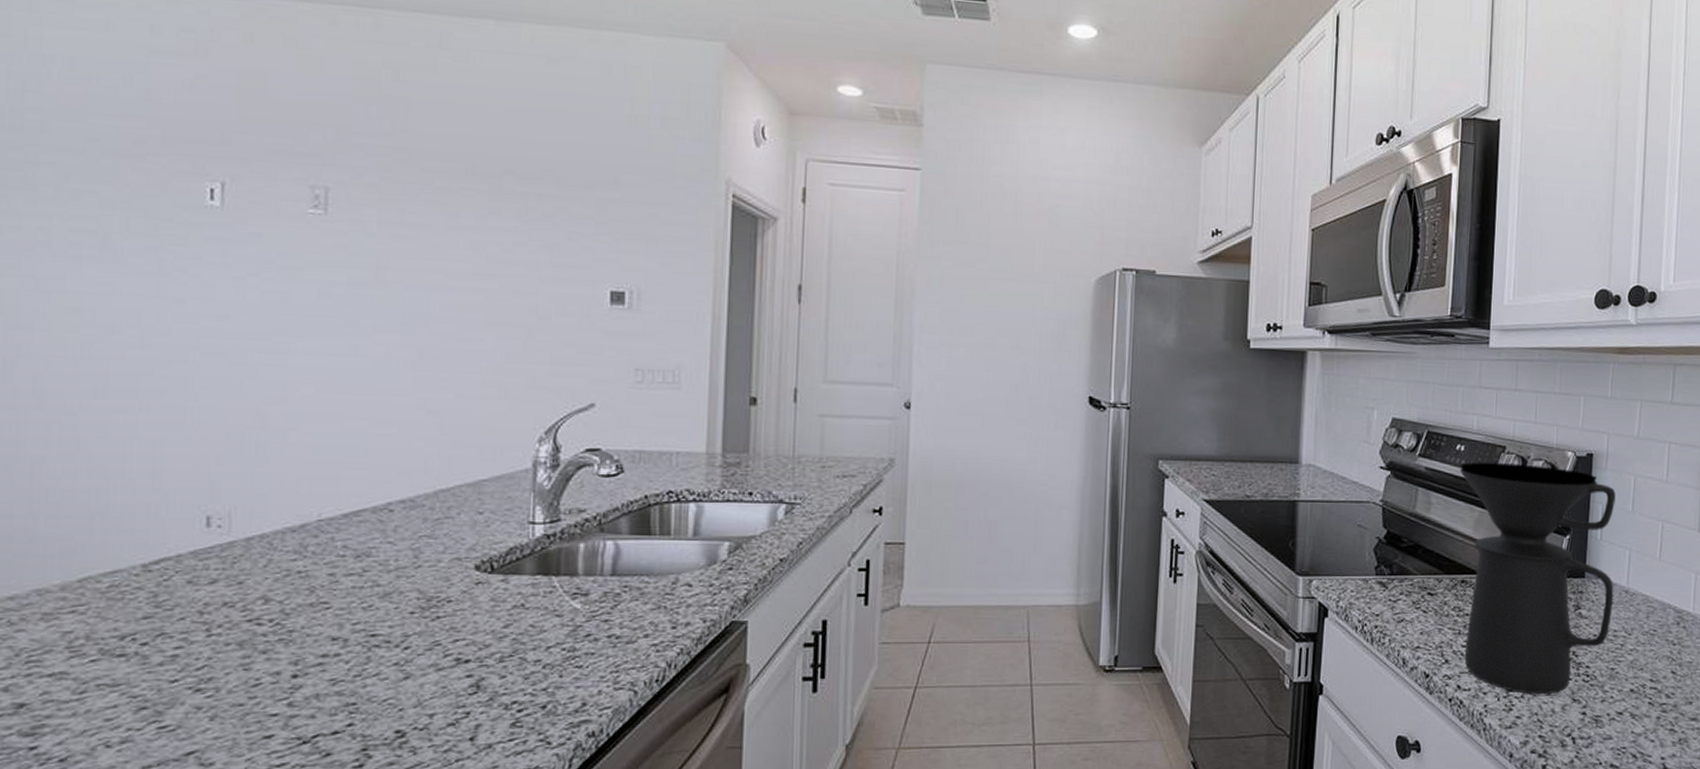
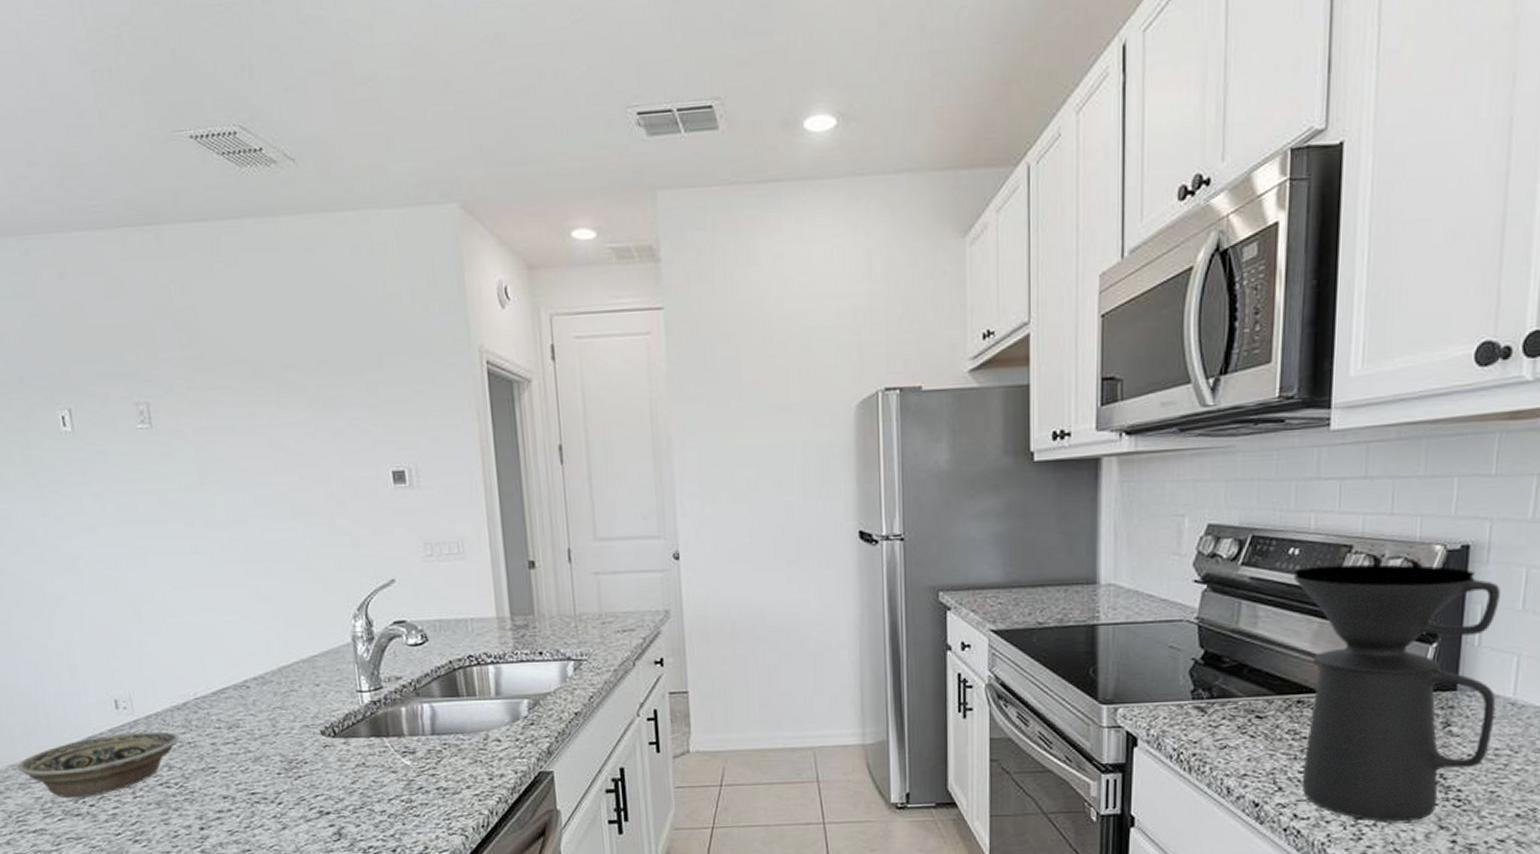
bowl: none [44,556,287,634] -> present [16,732,180,798]

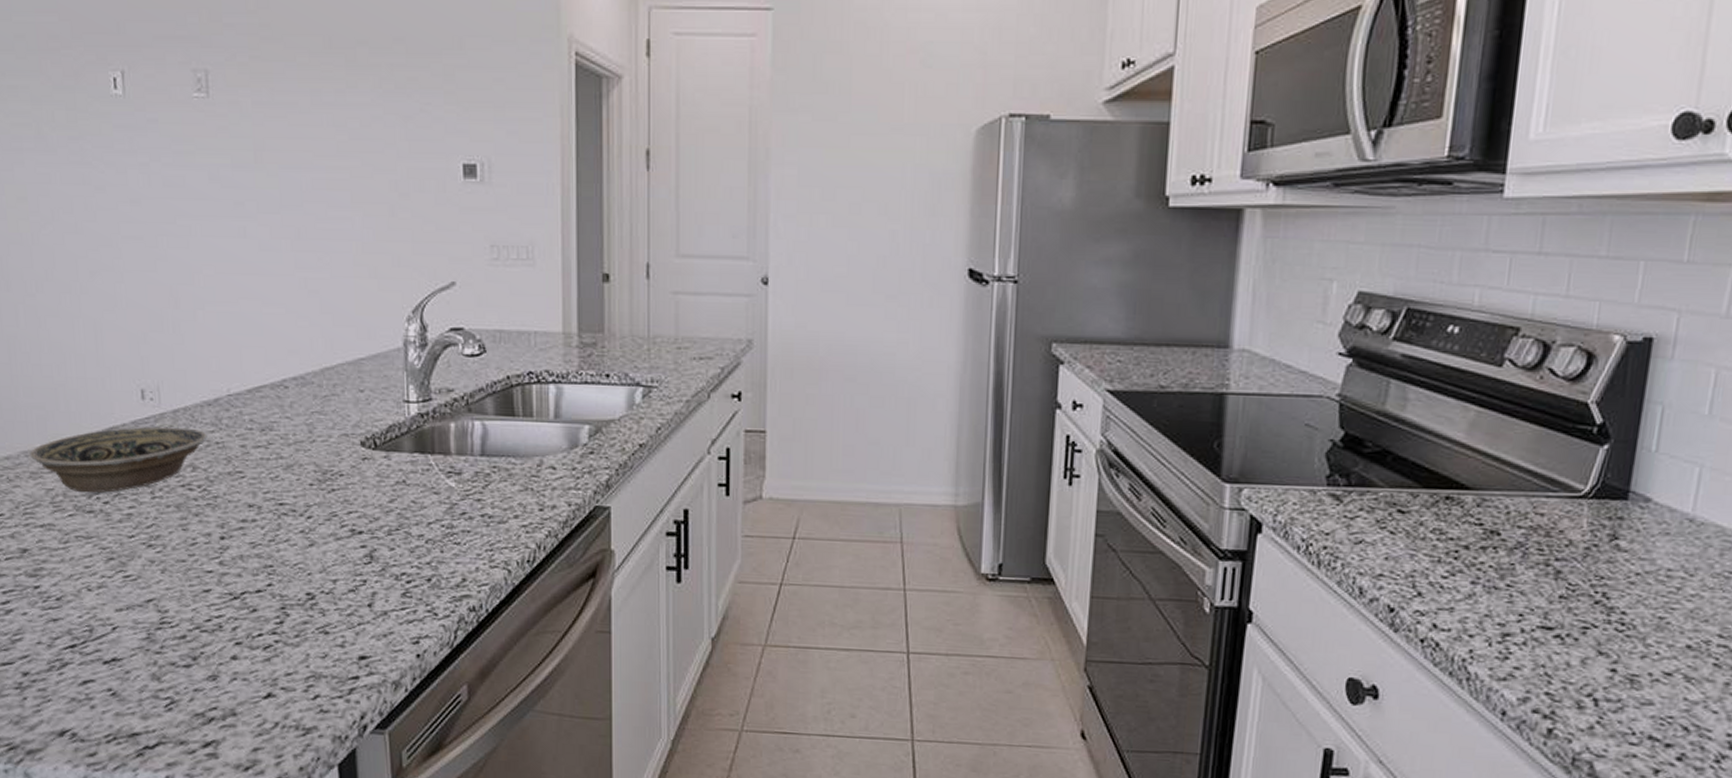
coffee maker: present [1292,564,1501,822] -> none [1444,347,1685,643]

